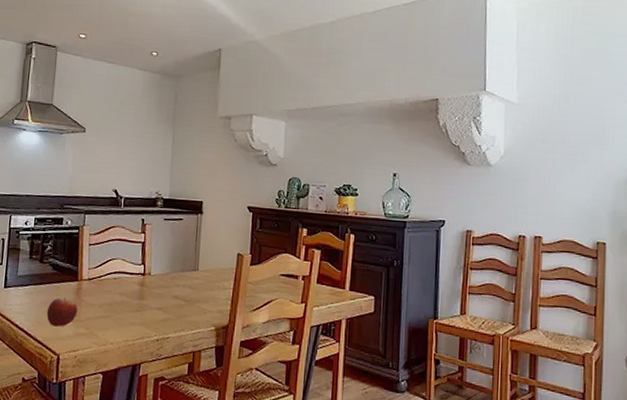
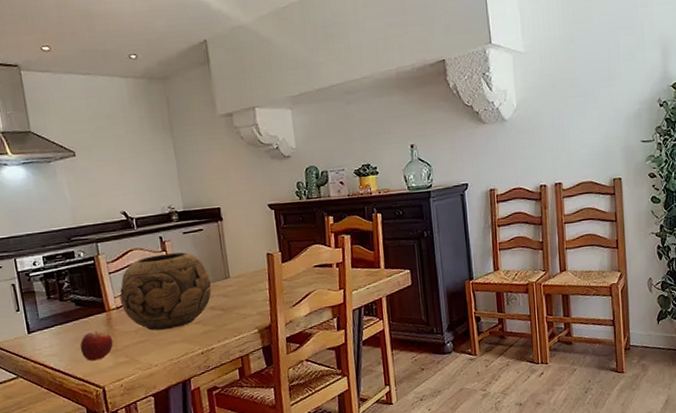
decorative bowl: none [93,235,181,310] -> present [119,252,212,331]

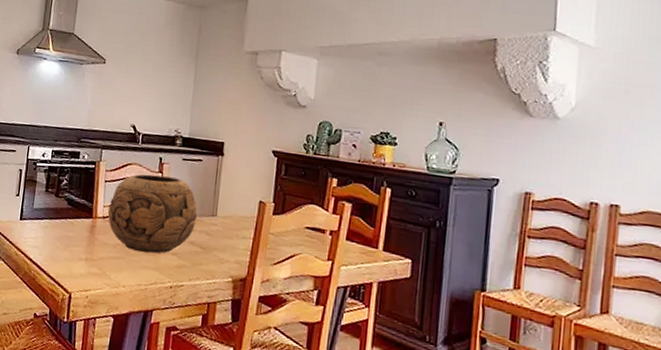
fruit: present [80,330,114,361] -> none [60,234,92,265]

